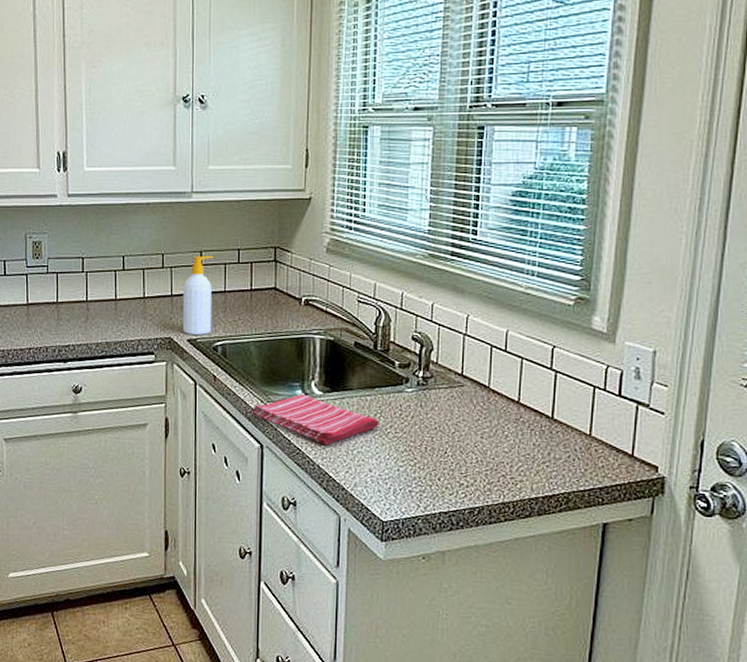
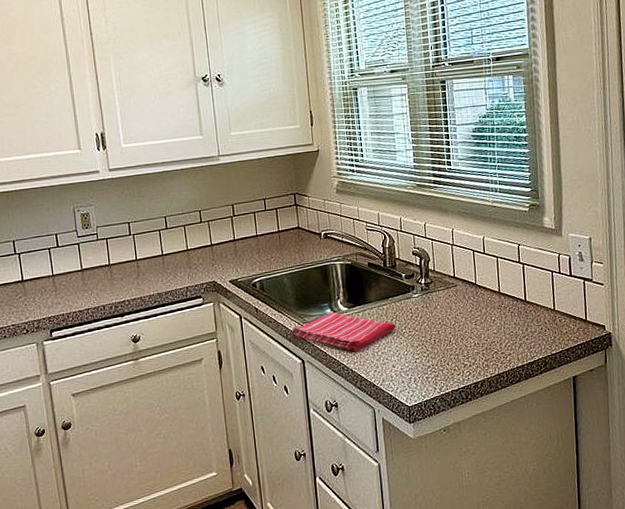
soap bottle: present [182,255,213,335] -> none [220,207,250,276]

